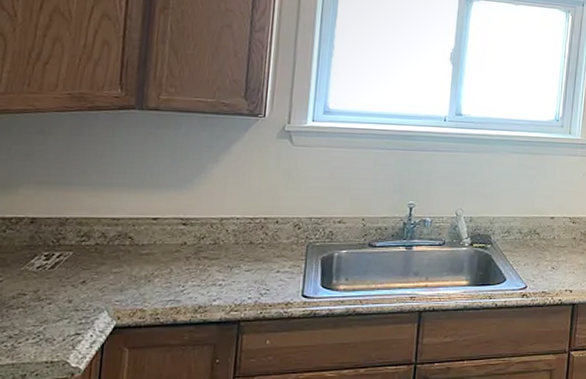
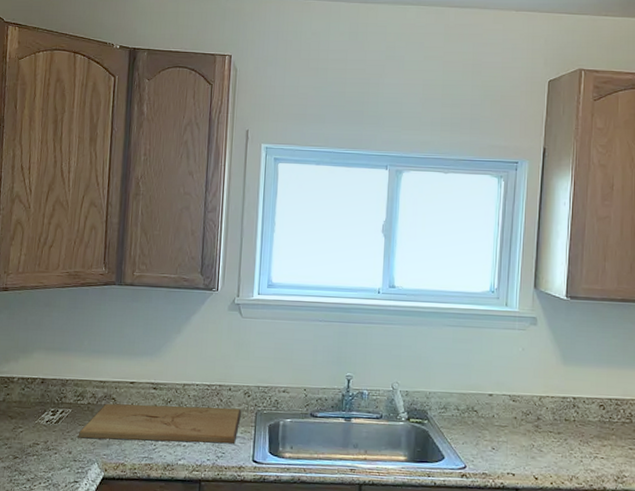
cutting board: none [81,241,290,284] -> present [78,403,241,444]

